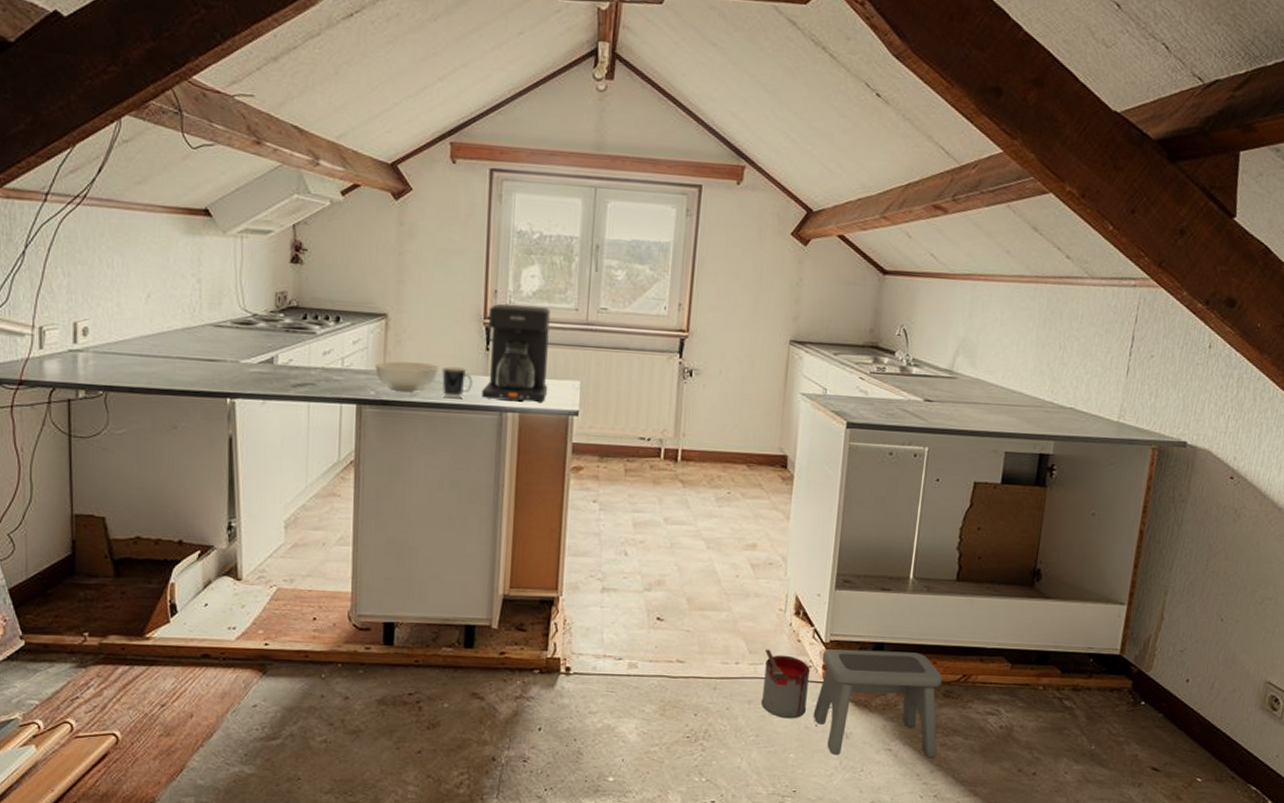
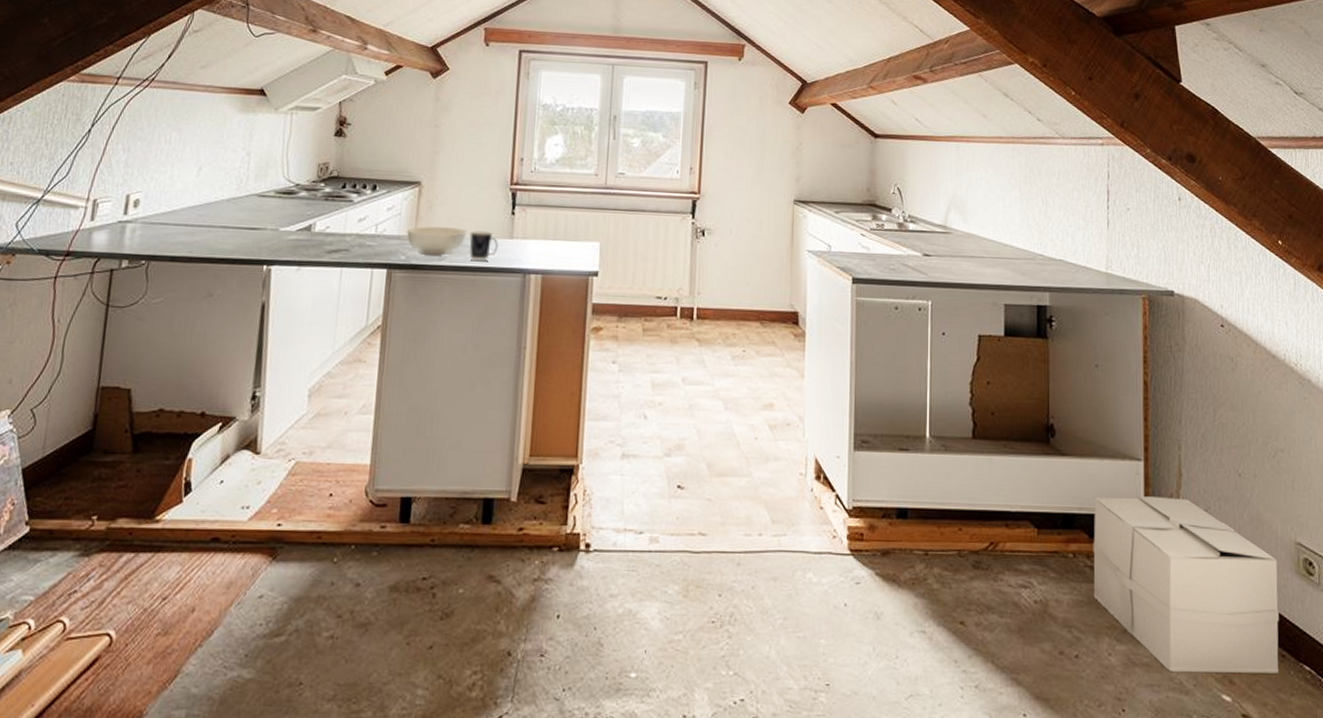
coffee maker: present [480,303,550,403] -> none [505,170,572,265]
paint can: present [761,649,811,719] -> none [787,518,836,598]
step stool: present [813,648,943,759] -> none [841,516,973,641]
cardboard box: none [1058,636,1244,792] -> present [1093,496,1280,674]

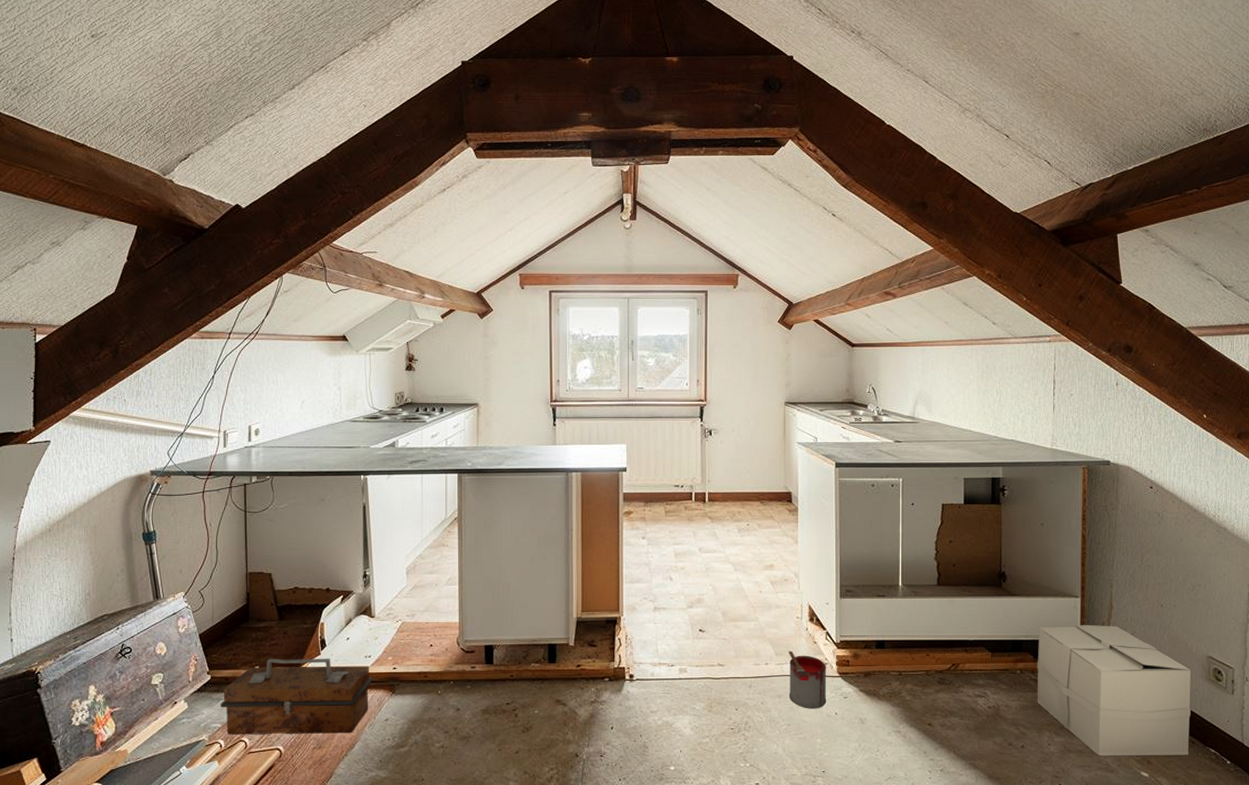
toolbox: none [36,505,248,615] -> present [220,658,372,735]
bowl: present [407,226,467,256] -> none [471,438,519,461]
mug: present [469,231,498,261] -> none [521,440,544,463]
paint can: none [787,518,836,598] -> present [789,651,827,709]

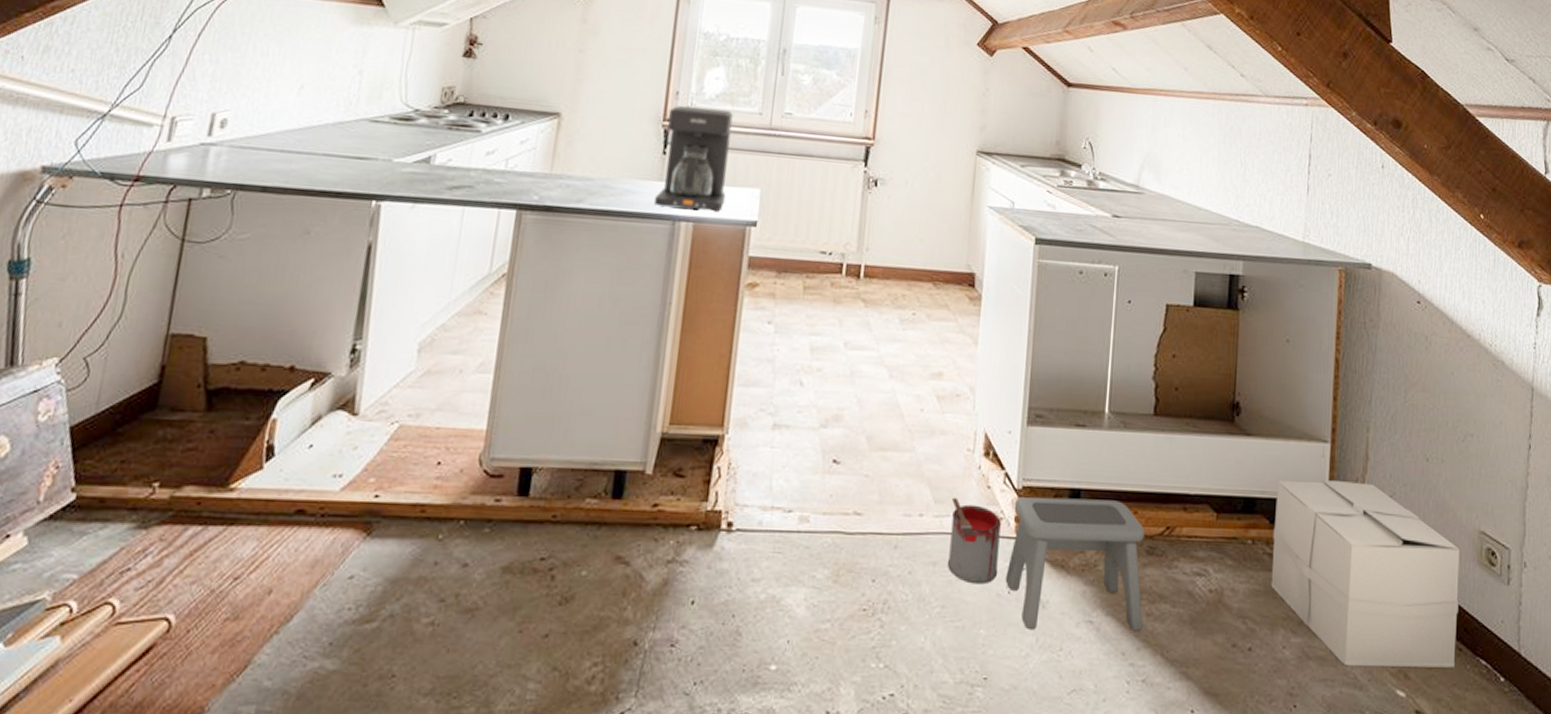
toolbox: present [220,658,372,735] -> none [82,470,340,598]
coffee maker: none [551,389,602,464] -> present [653,105,733,212]
step stool: none [832,647,939,739] -> present [1005,496,1145,632]

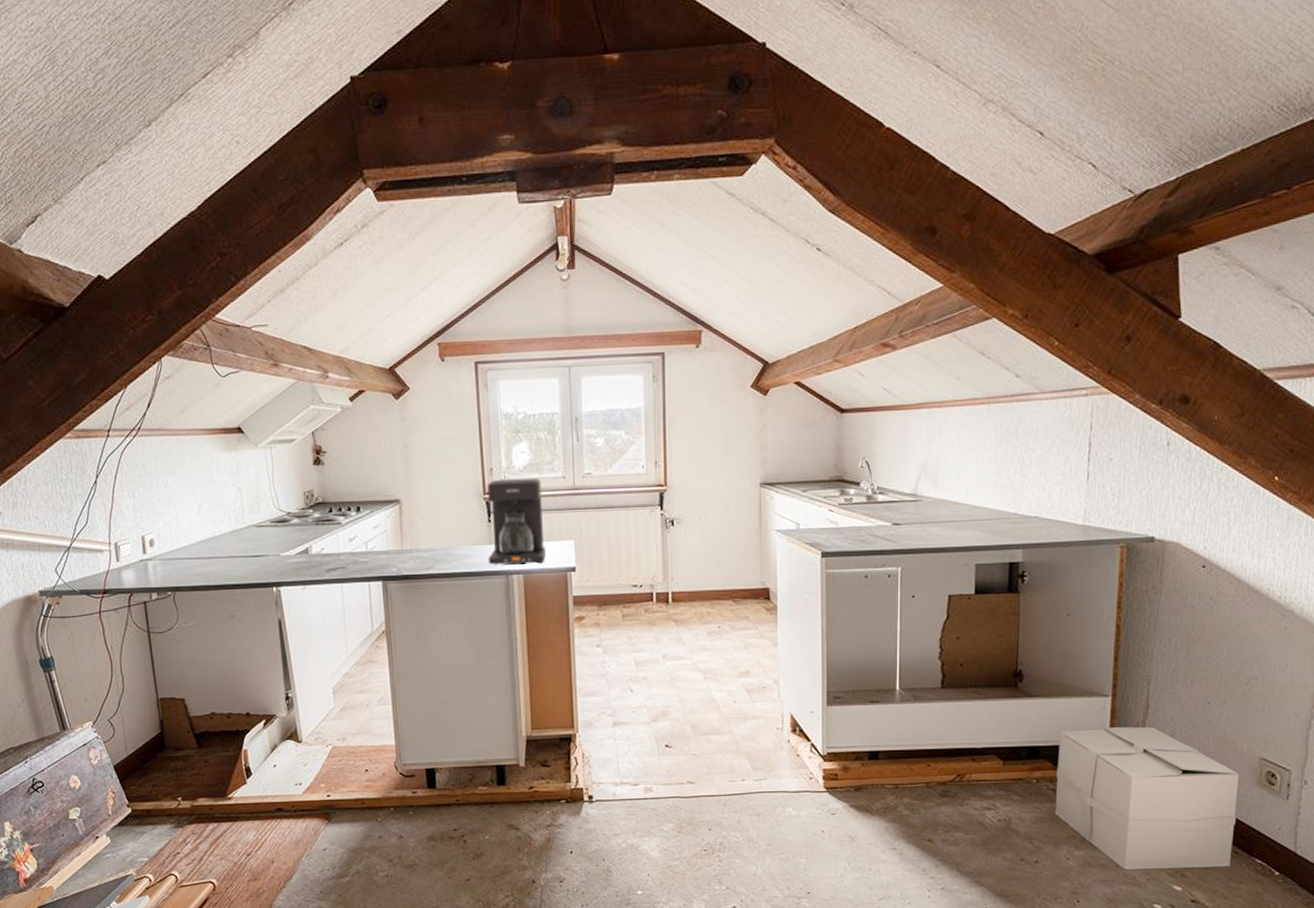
paint can: present [948,497,1002,585] -> none [768,765,812,827]
step stool: present [1005,496,1145,632] -> none [818,757,940,858]

